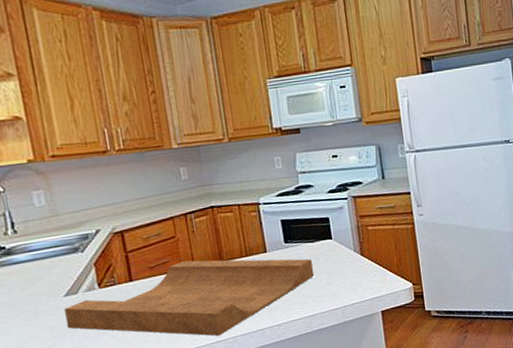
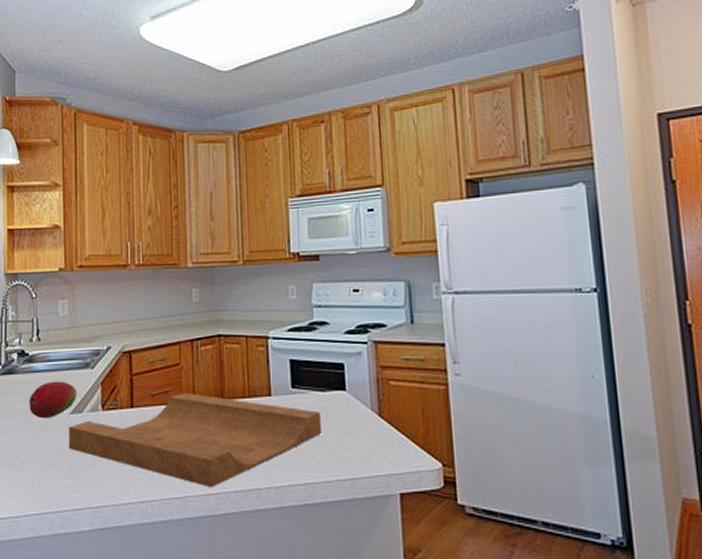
fruit: none [13,267,69,306] -> present [29,381,77,419]

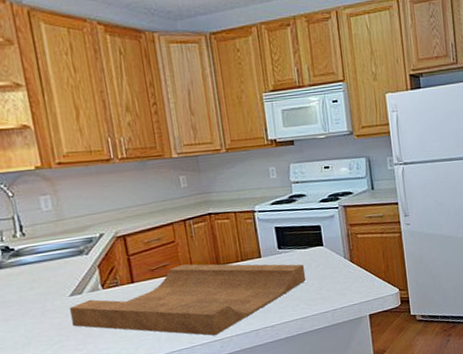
fruit: present [29,381,77,419] -> none [22,269,74,305]

